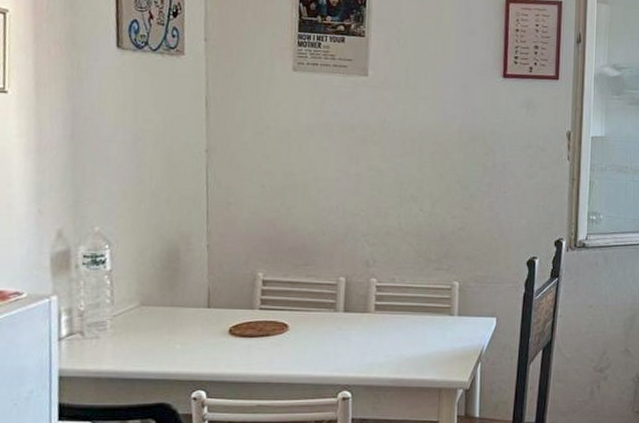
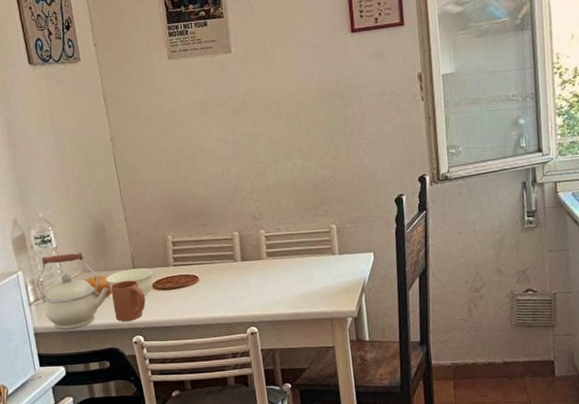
kettle: none [73,280,171,376] -> present [35,252,109,330]
fruit: none [141,310,175,340] -> present [84,274,112,298]
bowl: none [169,307,233,344] -> present [106,268,154,297]
cup: none [173,320,217,371] -> present [111,280,146,321]

